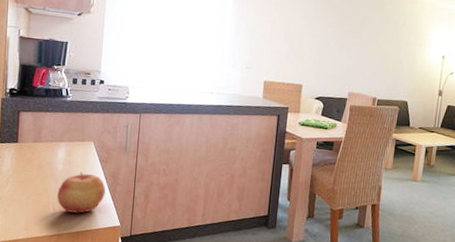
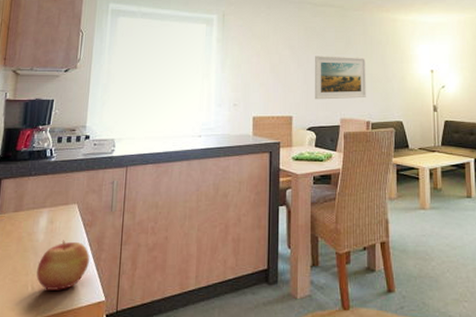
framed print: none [326,29,380,76] -> present [315,56,366,100]

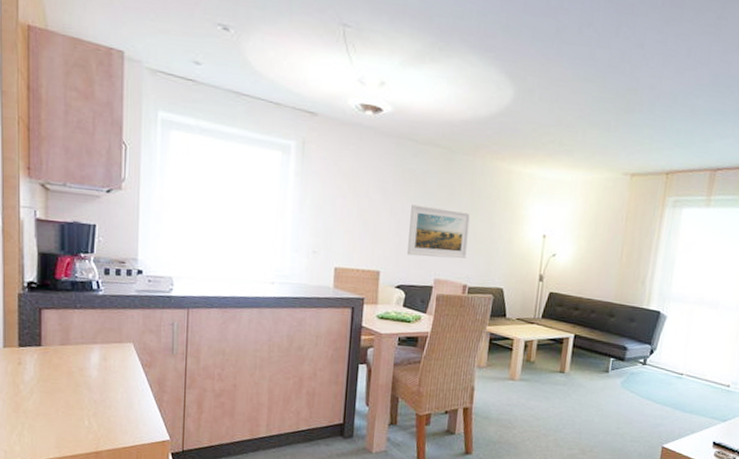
apple: present [36,240,90,290] -> none [93,378,150,427]

